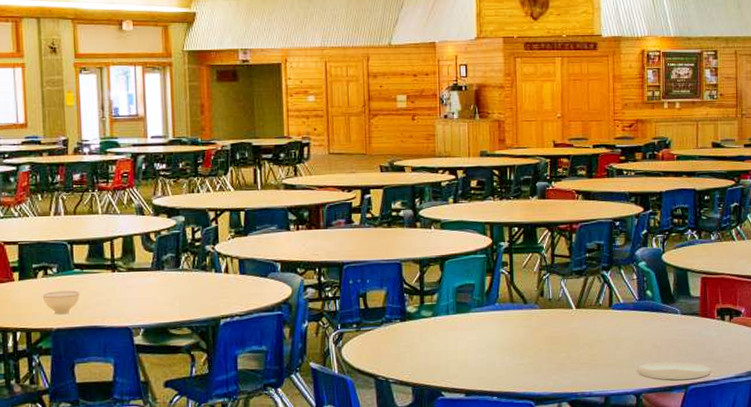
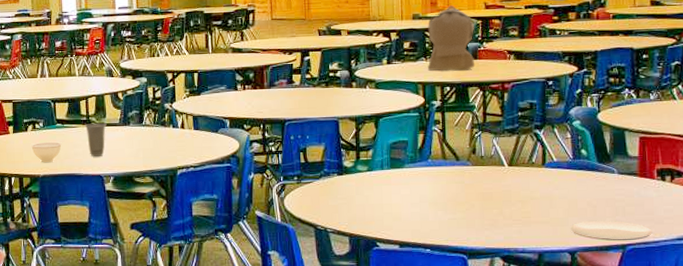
cup: none [109,267,136,306] -> present [84,122,107,156]
backpack: none [495,143,543,211] -> present [427,5,474,71]

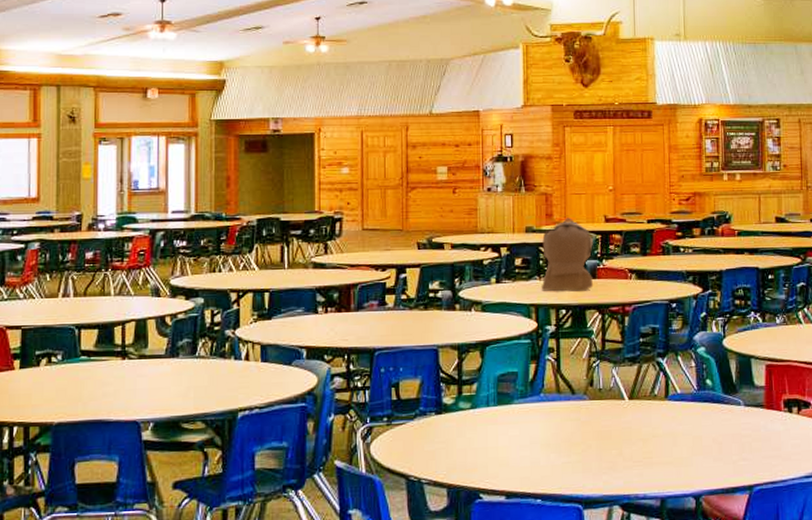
bowl: present [31,141,62,163] -> none [44,379,86,407]
cup: present [84,122,107,156] -> none [118,354,148,397]
plate: present [570,220,652,241] -> none [695,458,780,482]

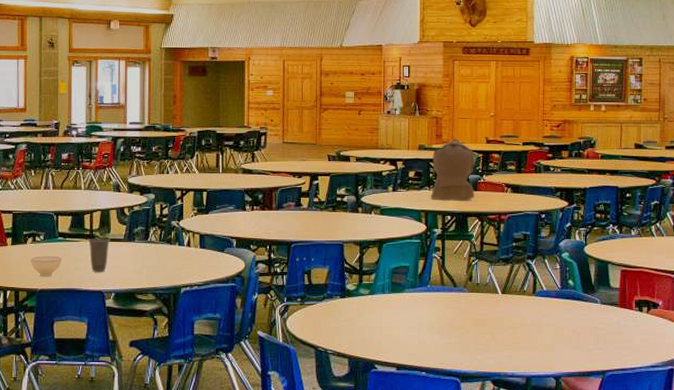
bowl: none [44,379,86,407] -> present [30,255,62,277]
cup: none [118,354,148,397] -> present [87,237,111,272]

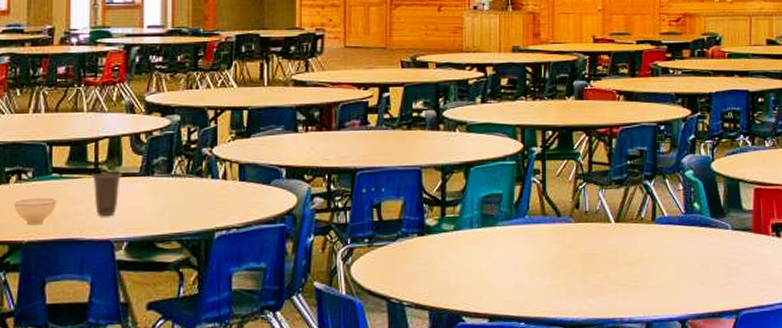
backpack: present [430,138,475,201] -> none [527,37,581,113]

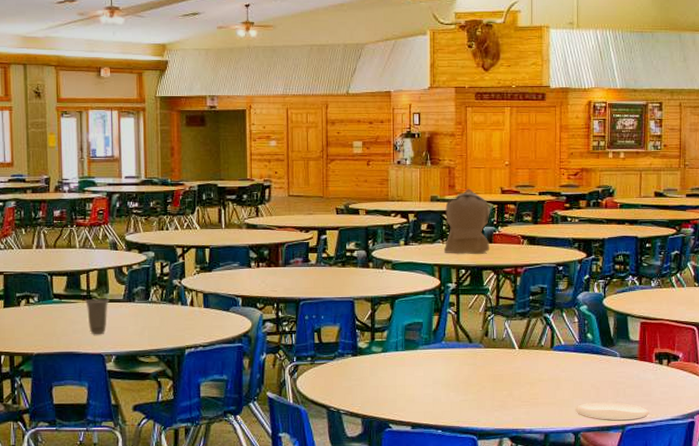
bowl: present [13,197,58,226] -> none [24,317,59,341]
backpack: none [527,37,581,113] -> present [443,189,490,254]
plate: none [681,282,767,306] -> present [575,401,649,422]

